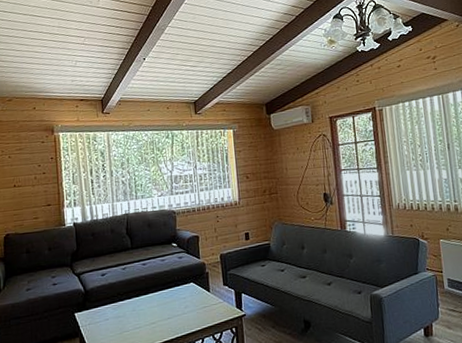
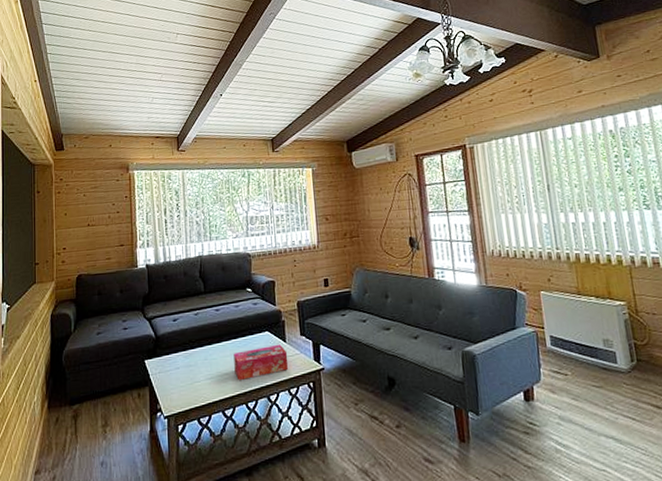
tissue box: none [160,294,212,329] -> present [233,344,288,381]

